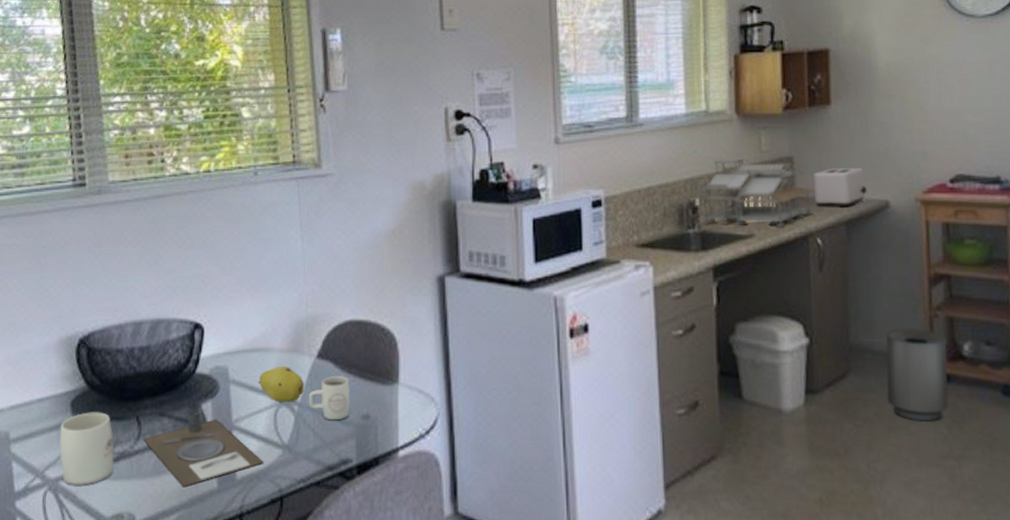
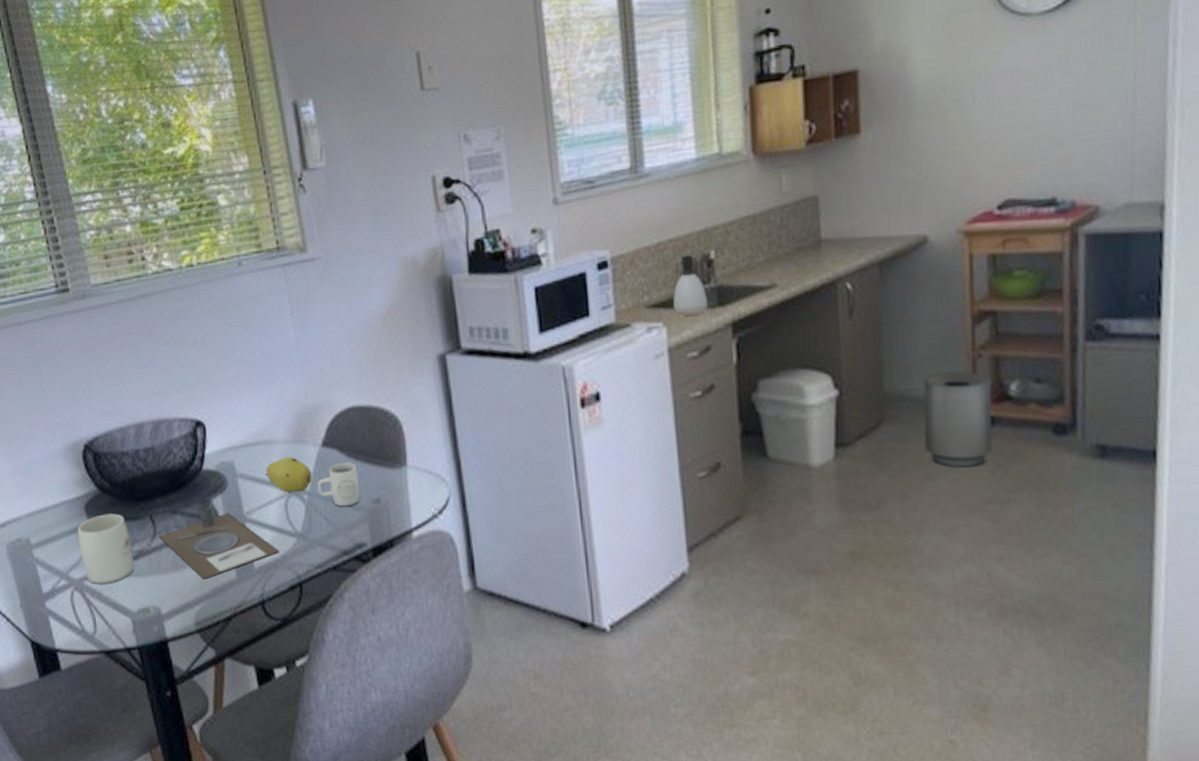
soap dispenser: none [659,201,693,257] -> present [672,255,709,316]
dish rack: present [698,158,816,228] -> none [713,202,845,279]
toaster: present [812,167,867,207] -> none [840,201,902,248]

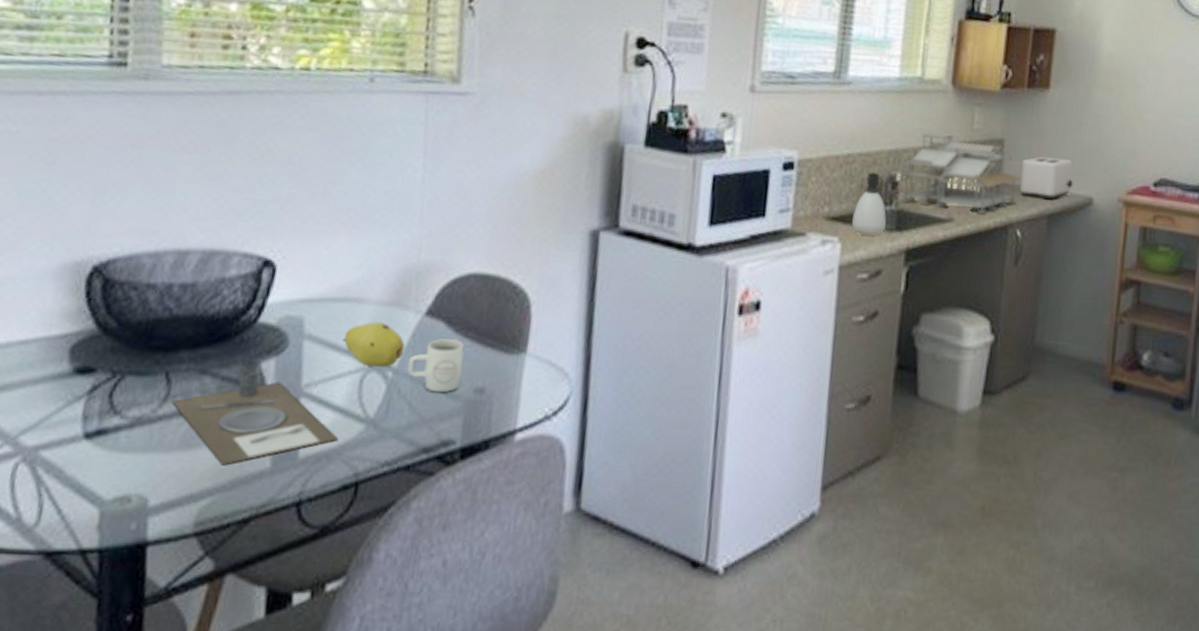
mug: present [77,513,135,585] -> none [44,362,130,459]
dish rack: none [713,202,845,279] -> present [900,132,1023,215]
toaster: none [840,201,902,248] -> present [1019,156,1073,200]
trash can: present [923,371,993,468] -> none [1063,332,1128,431]

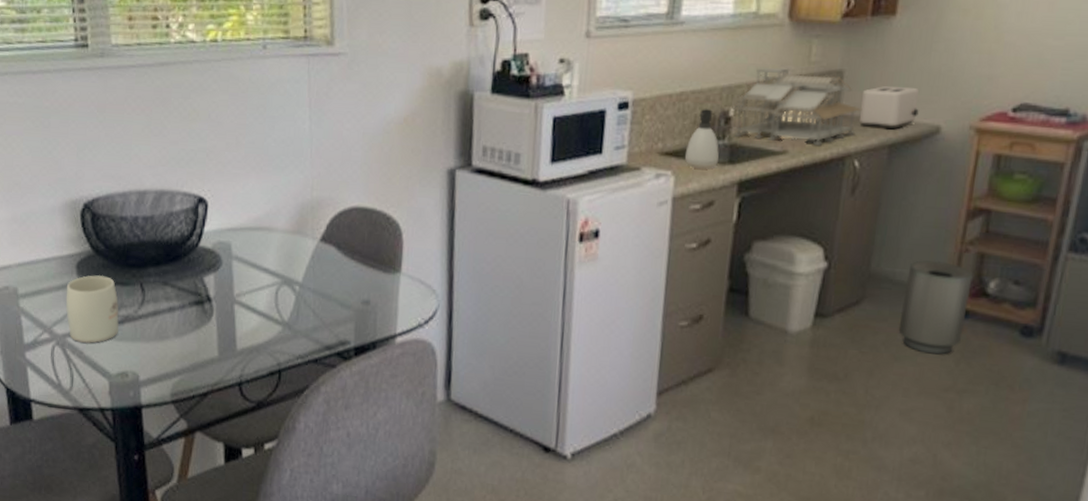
mug: none [44,362,130,459] -> present [65,275,120,344]
place setting: present [170,359,339,466] -> none [146,274,264,353]
fruit: present [343,321,404,367] -> none [260,246,306,282]
mug: present [408,338,465,393] -> none [310,260,353,304]
trash can: none [1063,332,1128,431] -> present [898,260,973,355]

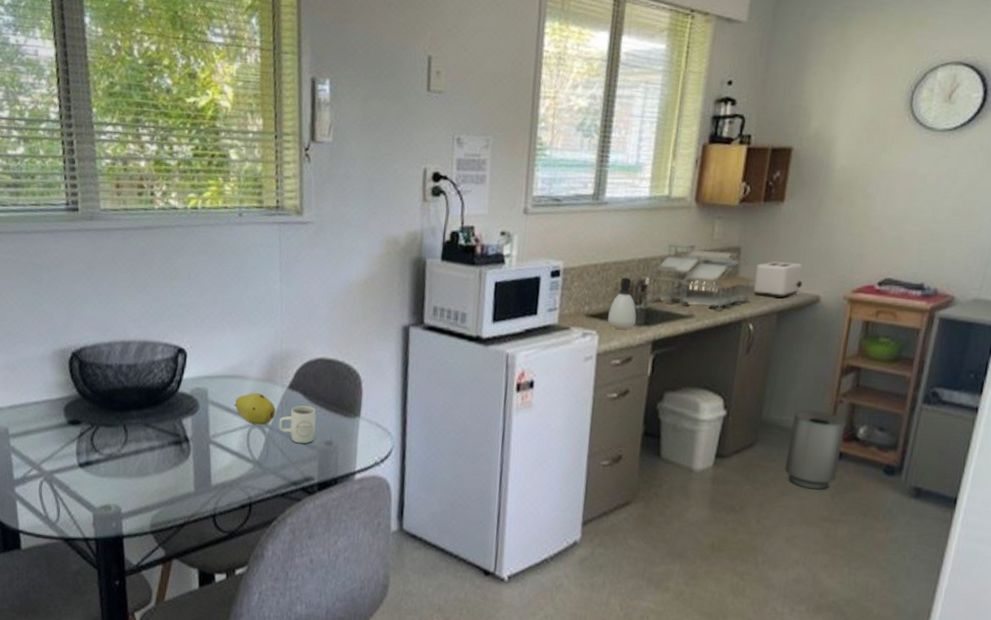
mug: present [65,275,120,344] -> none [53,417,104,480]
fruit: none [260,246,306,282] -> present [234,392,275,425]
mug: none [310,260,353,304] -> present [279,405,317,444]

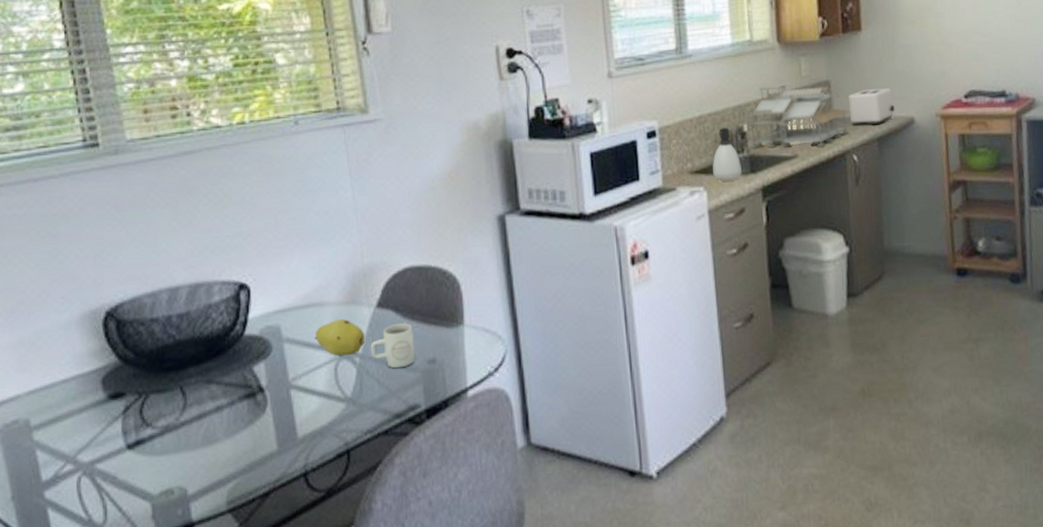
trash can: present [784,409,846,490] -> none [914,230,967,313]

